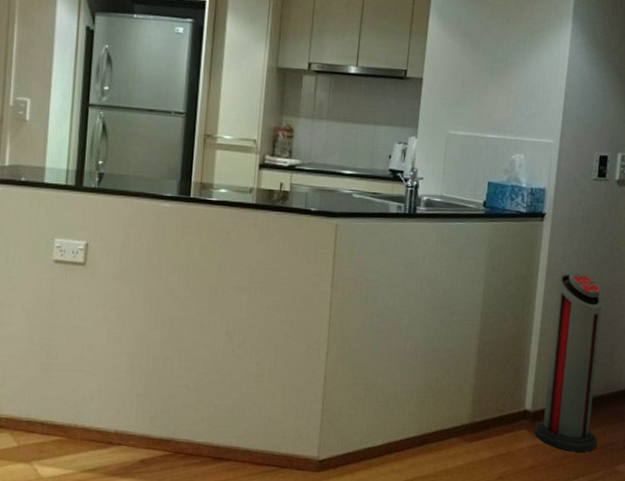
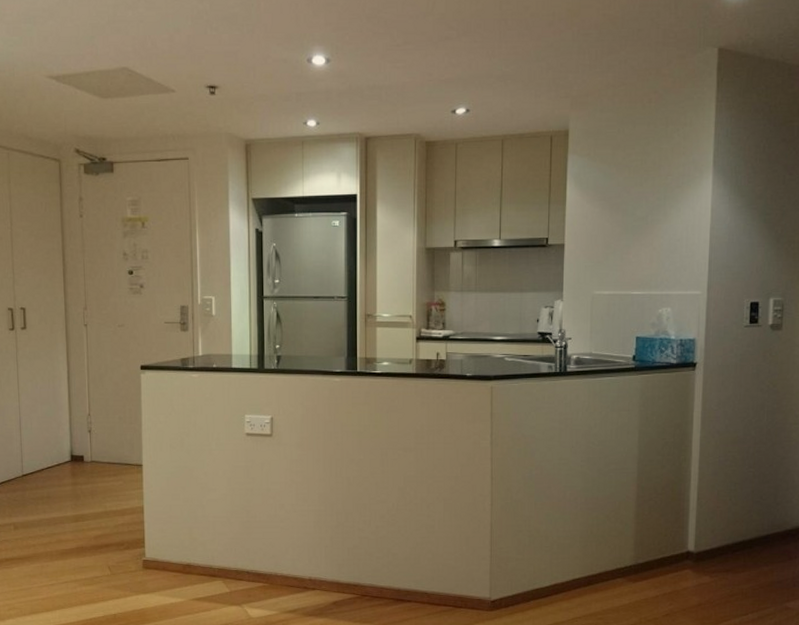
air purifier: present [534,271,603,452] -> none [698,417,765,590]

